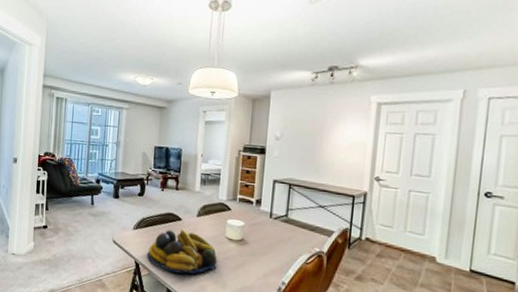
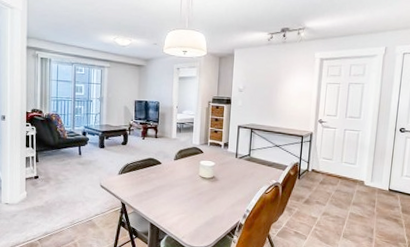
fruit bowl: present [147,229,217,274] -> none [132,171,193,209]

